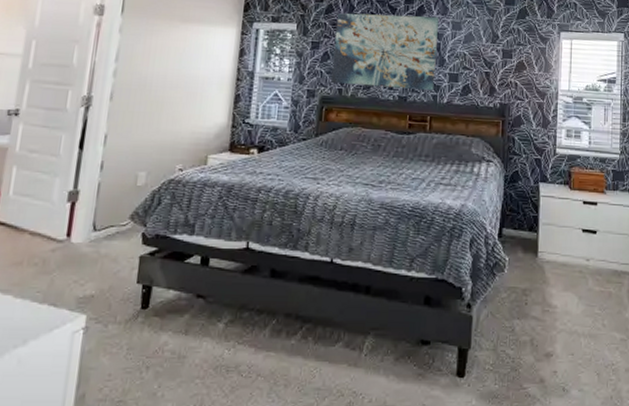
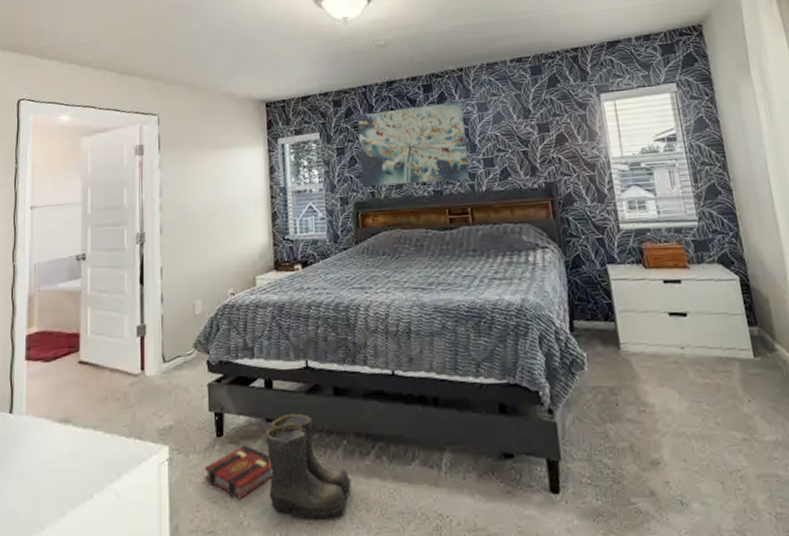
book: none [121,319,196,371] -> present [204,445,273,499]
boots: none [188,291,274,393] -> present [265,413,351,520]

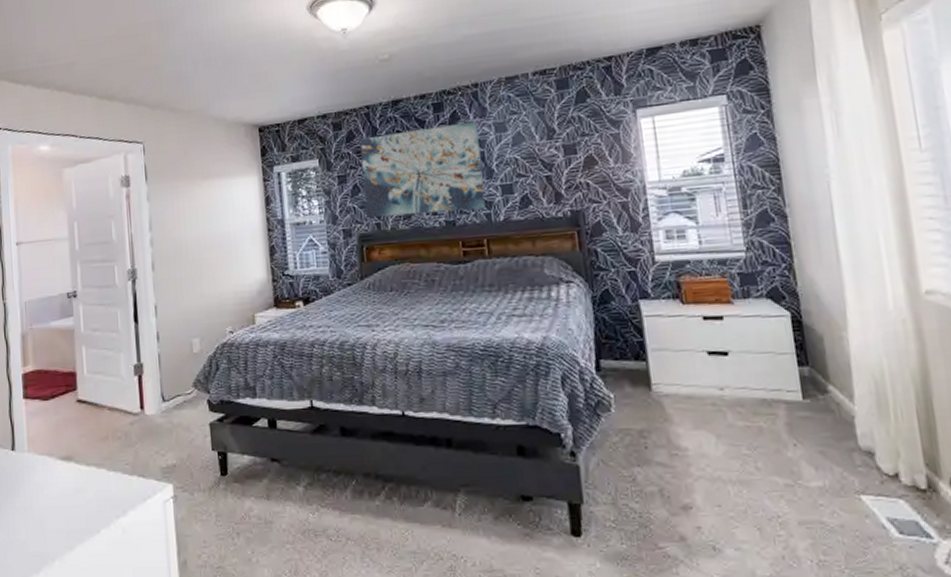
book: present [204,445,273,499] -> none [209,484,280,537]
boots: present [265,413,351,520] -> none [271,453,361,558]

